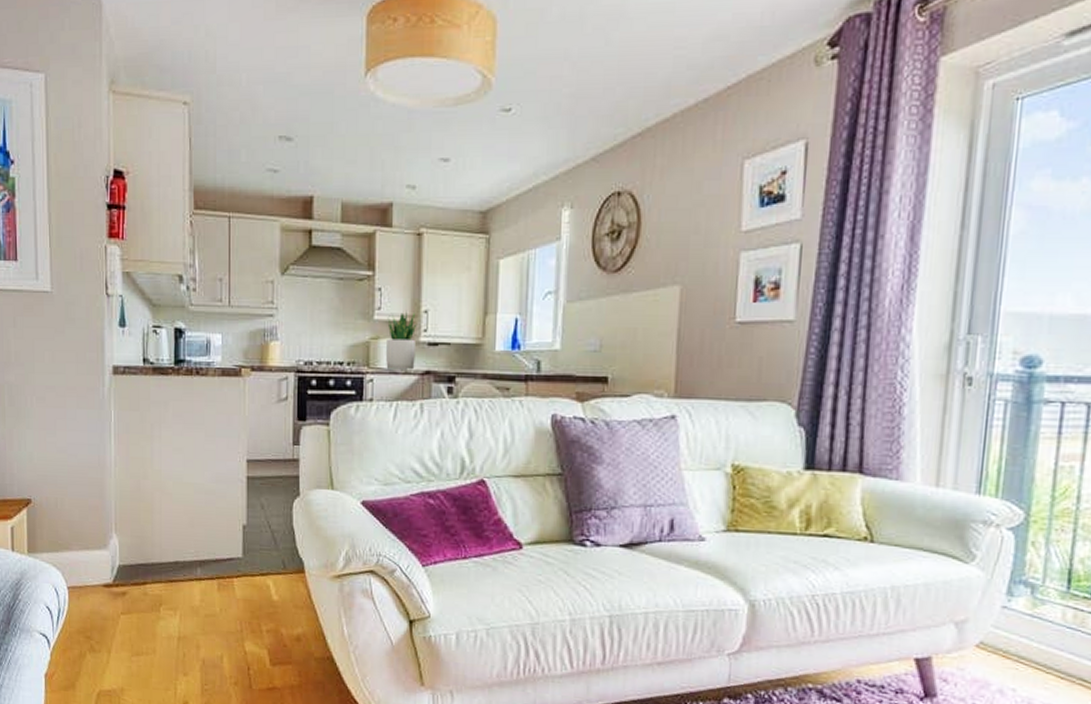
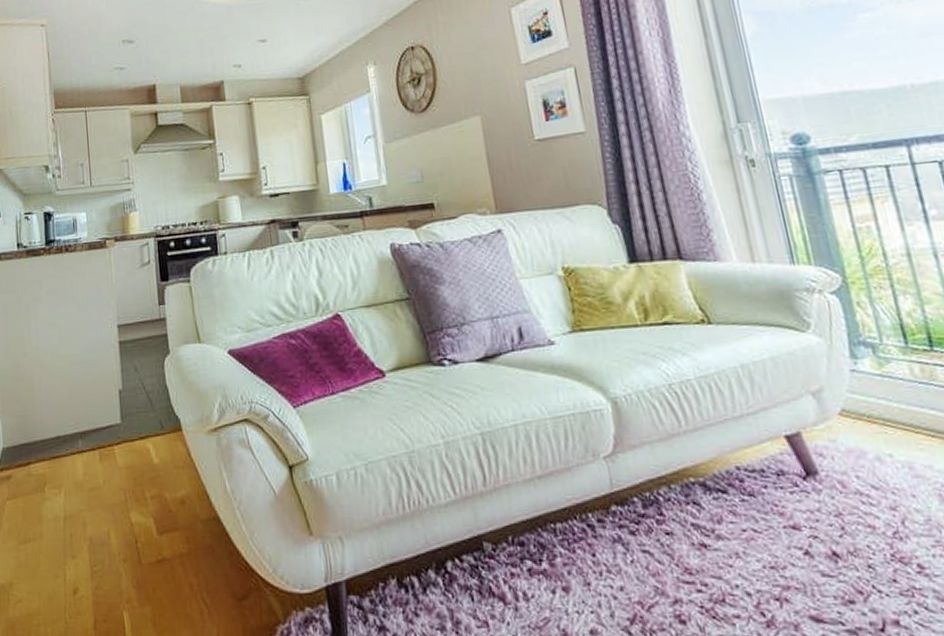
planter: present [385,311,417,370] -> none [231,170,261,223]

